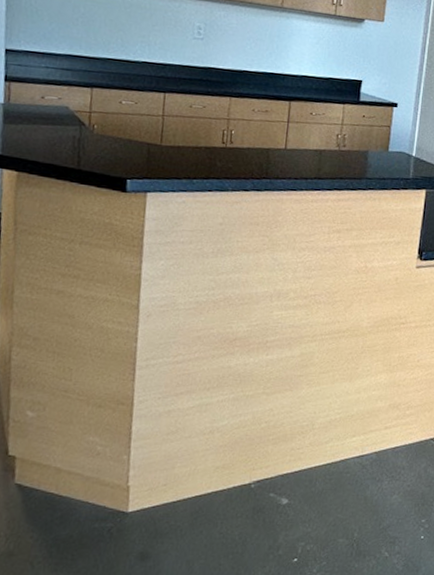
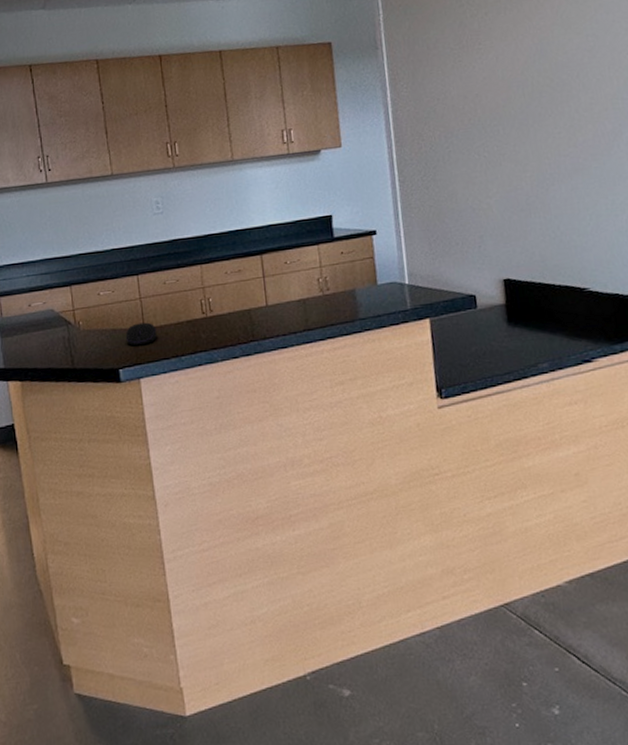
computer mouse: none [140,139,174,161] -> present [125,322,157,345]

